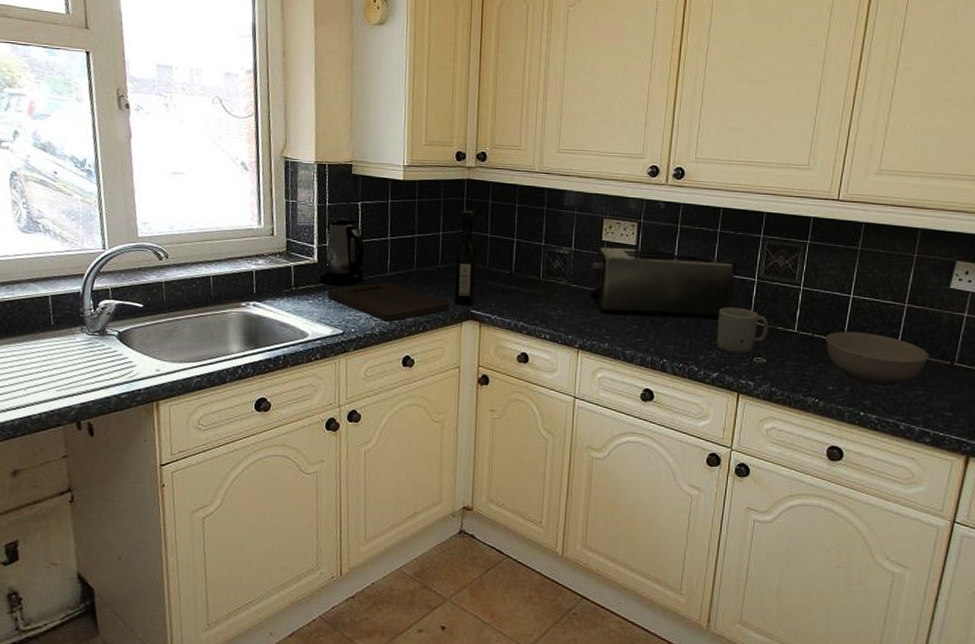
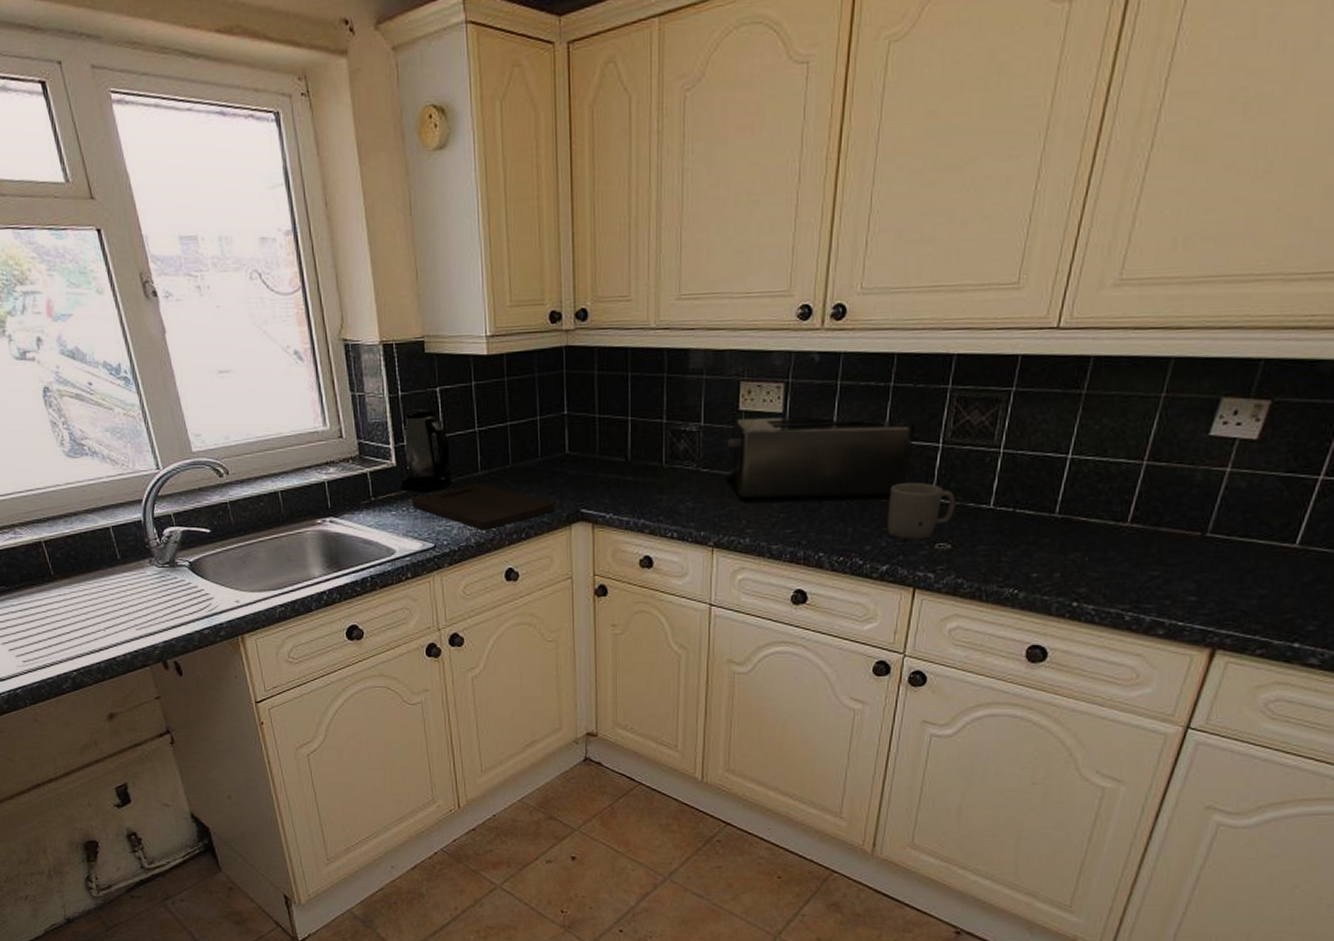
bottle: present [455,210,478,305] -> none [558,385,585,504]
bowl: present [826,331,929,387] -> none [1031,502,1172,570]

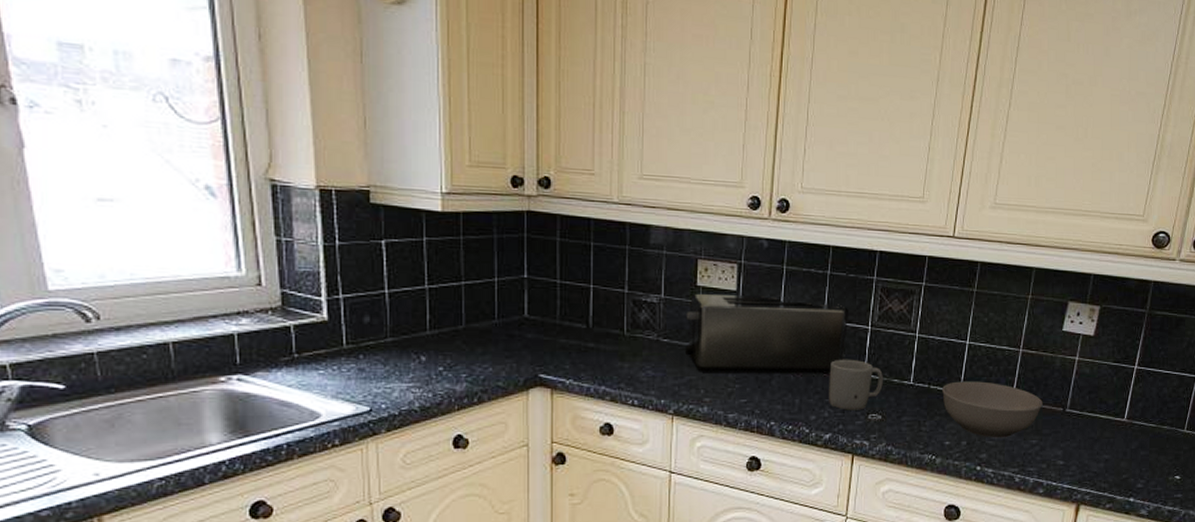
kettle: present [399,409,452,492] -> none [331,260,394,350]
cutting board: present [412,483,555,530] -> none [345,343,512,393]
bowl: none [1031,502,1172,570] -> present [942,381,1043,438]

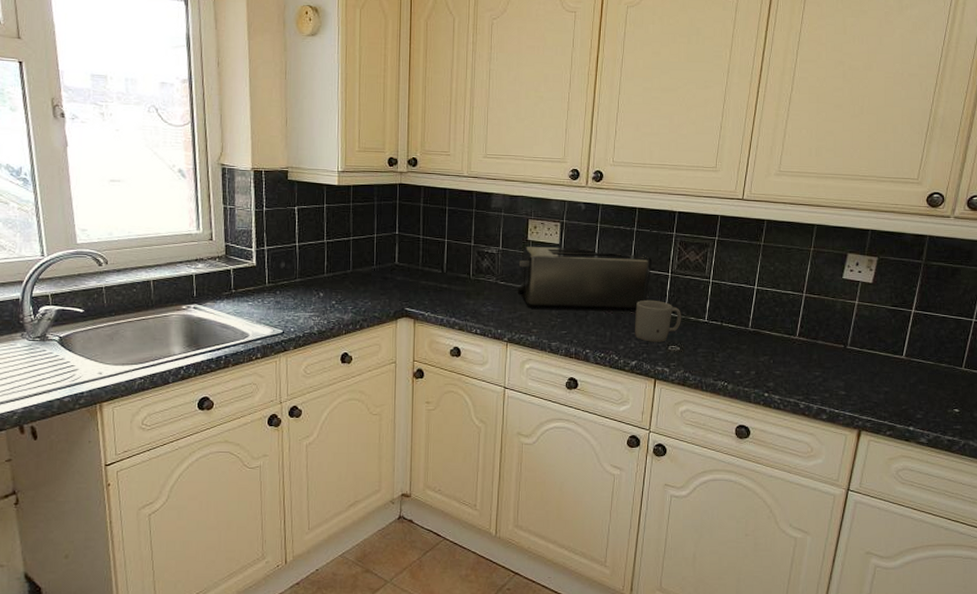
bowl: present [942,381,1043,438] -> none [733,320,825,370]

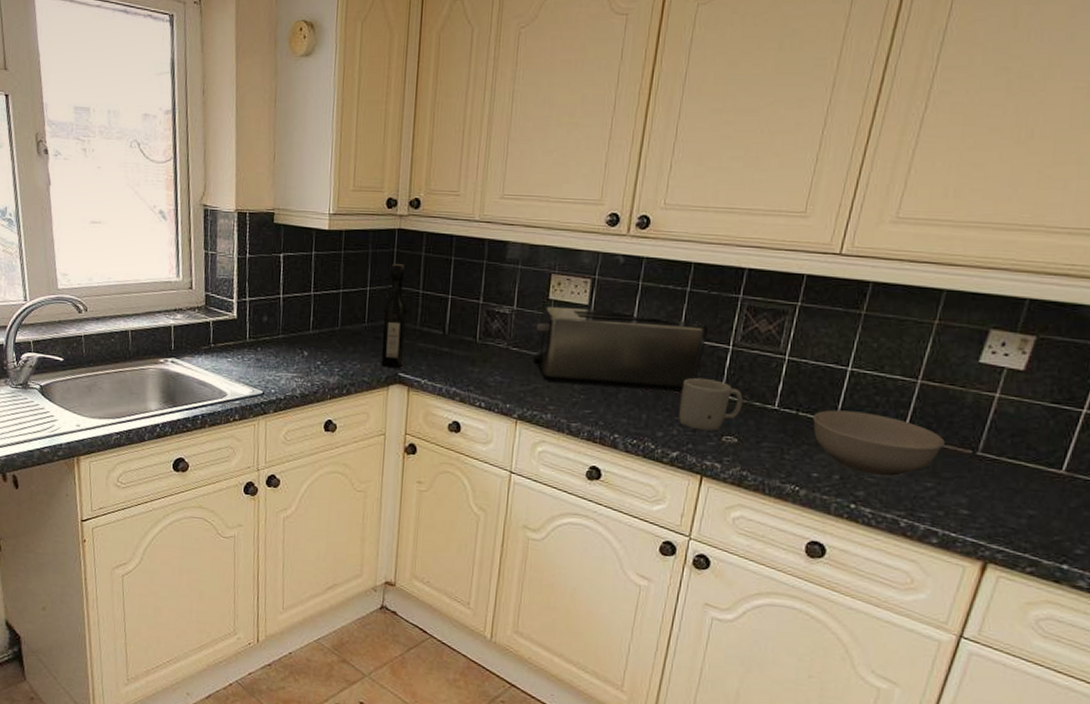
bottle: none [389,213,411,304] -> present [381,263,408,368]
bowl: none [733,320,825,370] -> present [812,410,945,477]

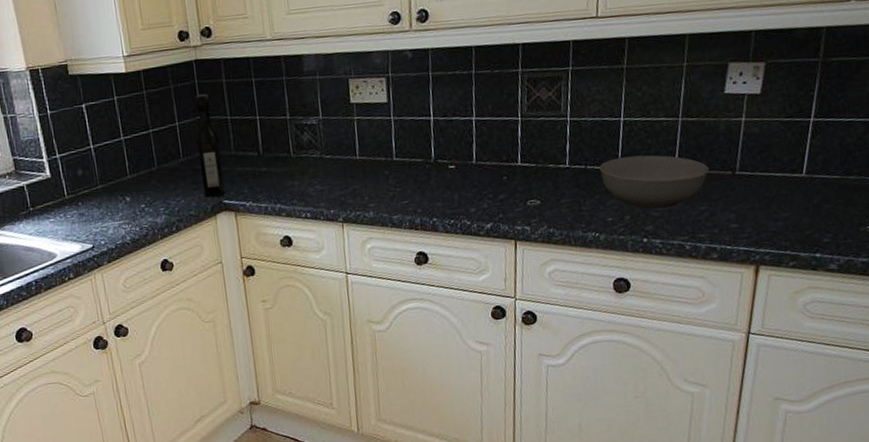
toaster: present [533,307,707,392] -> none [343,100,497,181]
mug: present [678,377,744,431] -> none [484,150,539,200]

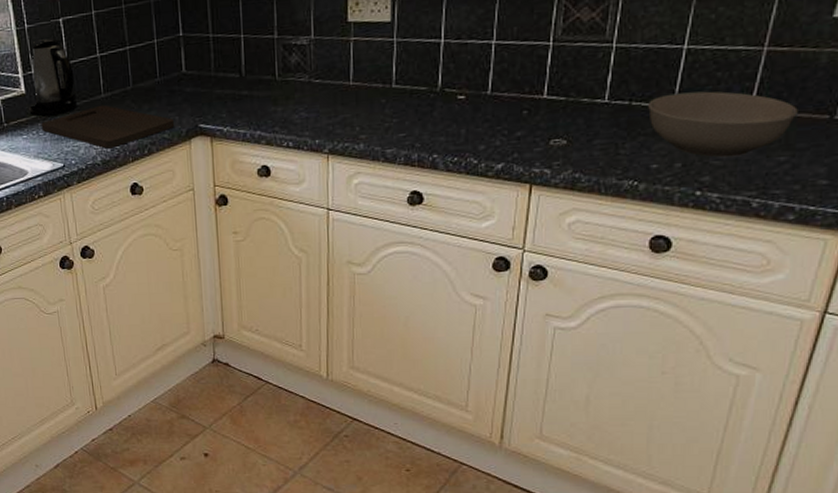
kettle: none [55,124,104,200] -> present [29,39,77,117]
cutting board: none [68,185,200,228] -> present [41,104,175,149]
bottle: present [195,93,226,198] -> none [175,8,202,121]

